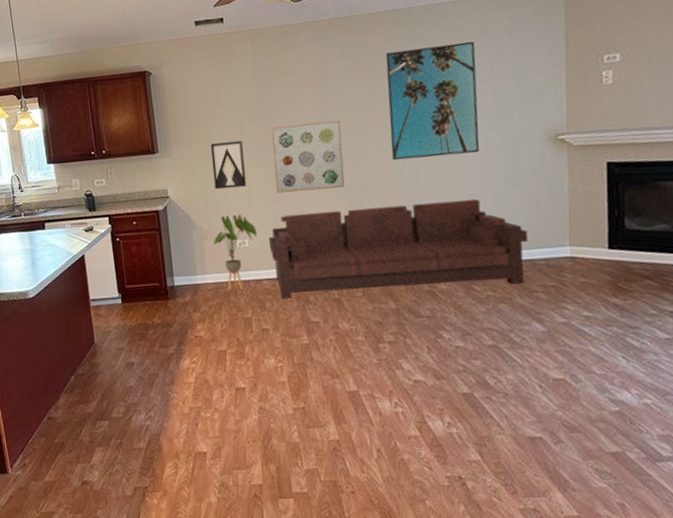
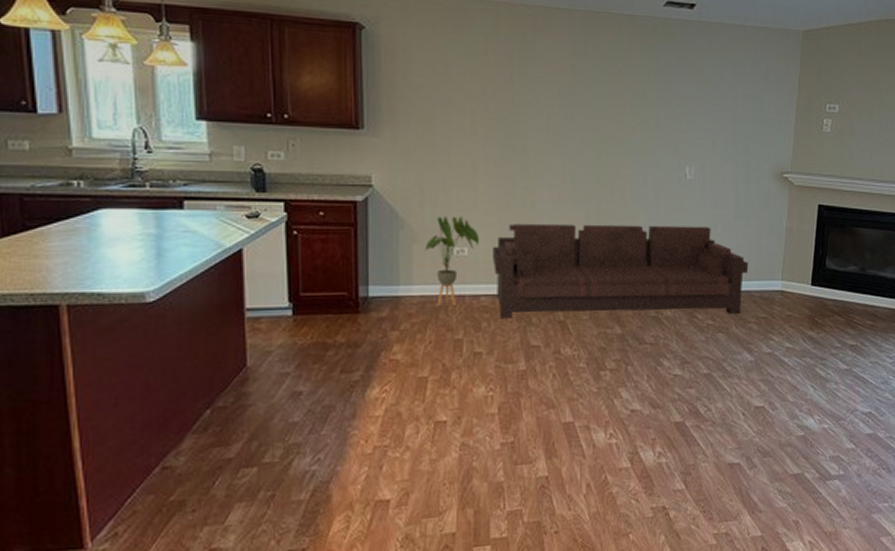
wall art: present [210,140,247,190] -> none [432,127,474,185]
wall art: present [271,120,345,193] -> none [507,121,586,200]
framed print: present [385,42,480,161] -> none [634,61,723,180]

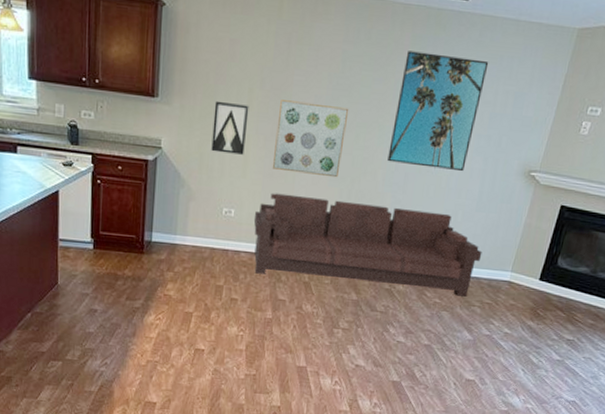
house plant: present [424,216,480,306] -> none [199,180,246,257]
wall art: none [432,127,474,185] -> present [211,100,249,155]
wall art: none [507,121,586,200] -> present [272,100,349,178]
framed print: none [634,61,723,180] -> present [387,51,489,172]

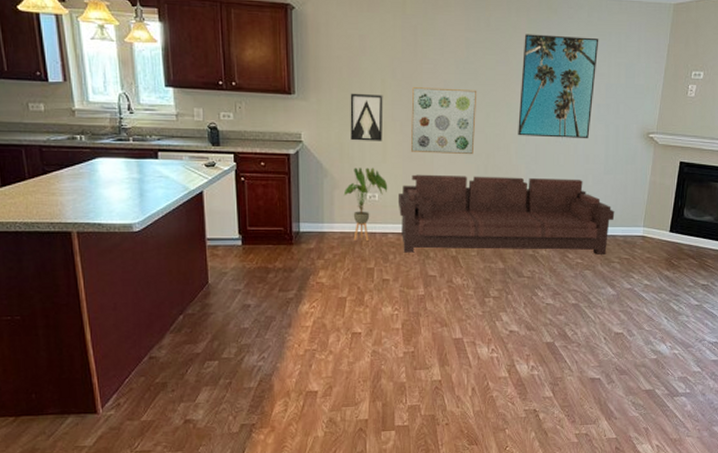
house plant: none [199,180,246,257] -> present [343,167,388,241]

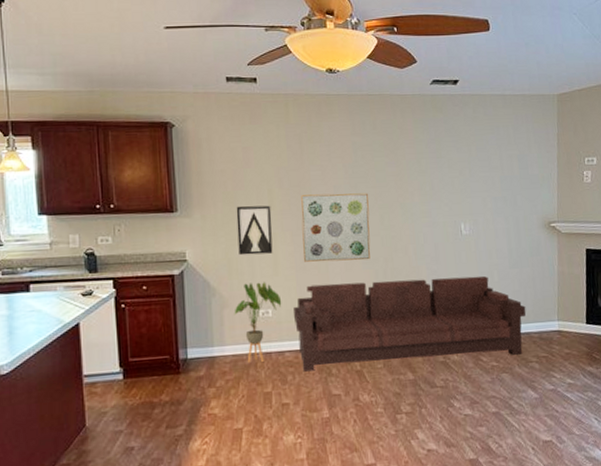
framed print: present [518,34,599,139] -> none [412,132,489,236]

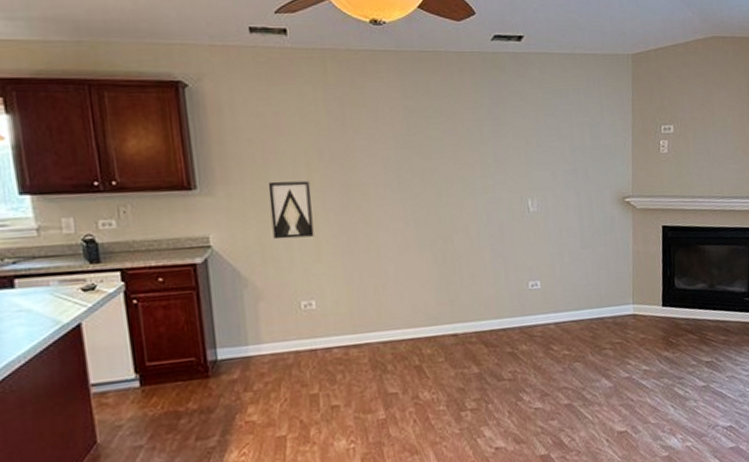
house plant: present [234,282,282,363] -> none [270,269,327,362]
sofa: present [292,275,526,372] -> none [340,257,600,370]
wall art: present [301,193,371,262] -> none [345,165,428,246]

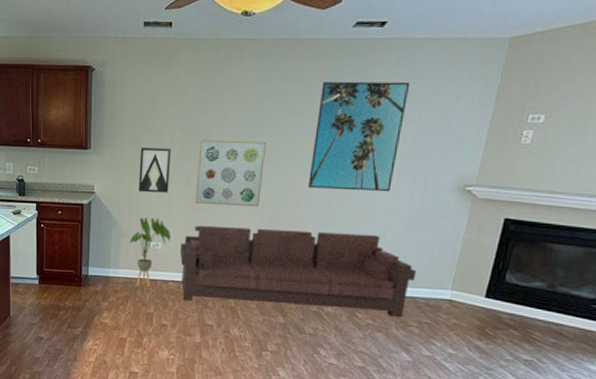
house plant: none [270,269,327,362] -> present [129,217,171,287]
sofa: none [340,257,600,370] -> present [179,225,417,317]
wall art: none [345,165,428,246] -> present [195,140,267,207]
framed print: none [471,96,559,215] -> present [308,81,410,192]

